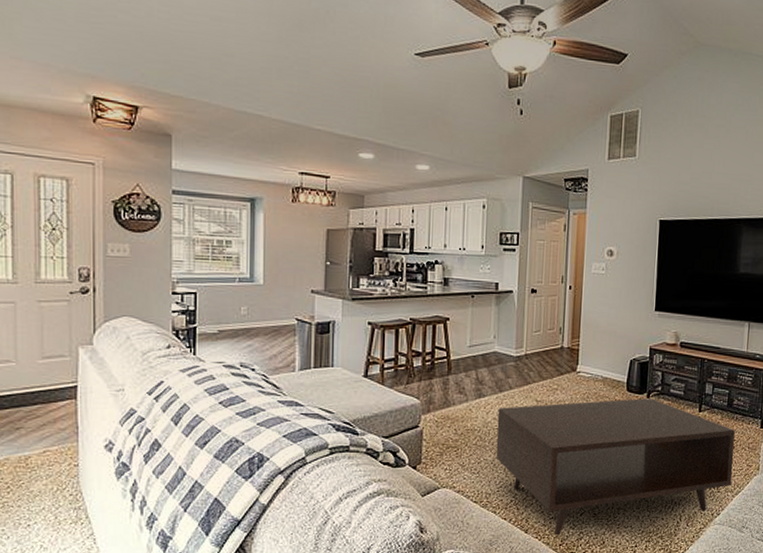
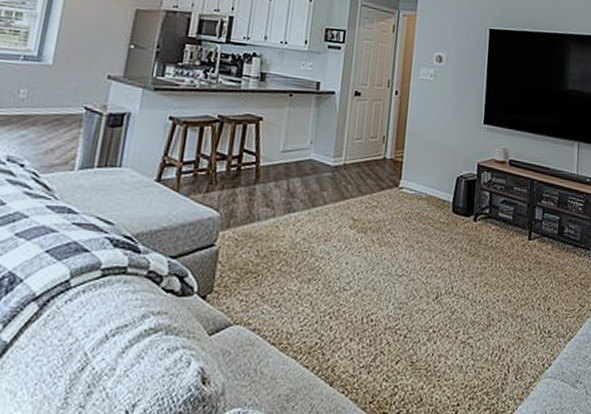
coffee table: present [495,398,735,536] -> none [302,221,566,390]

